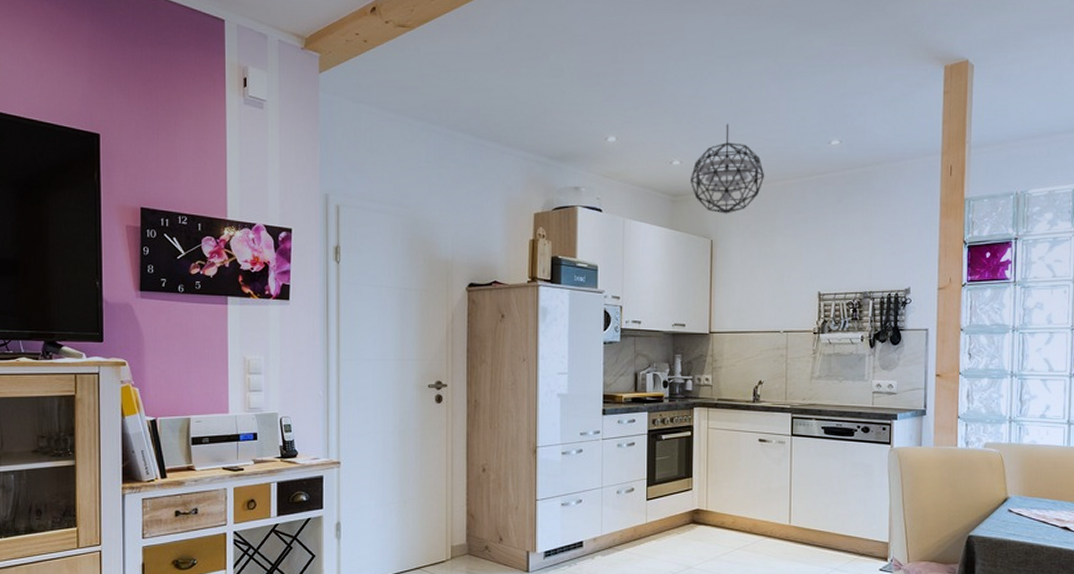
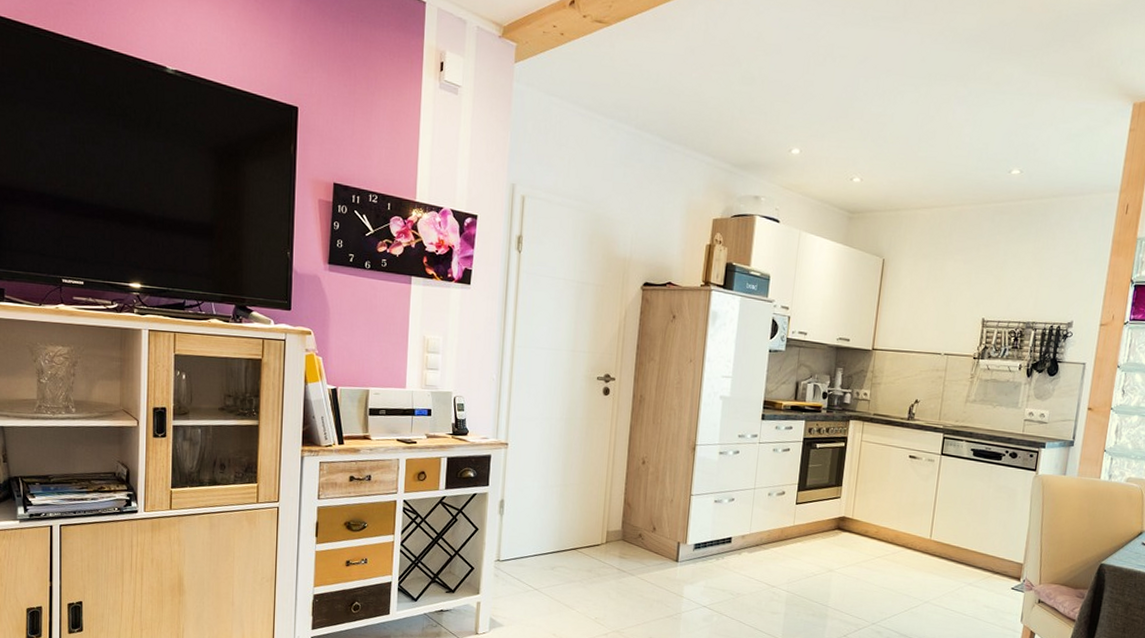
pendant light: present [691,123,764,214] -> none [869,144,942,235]

